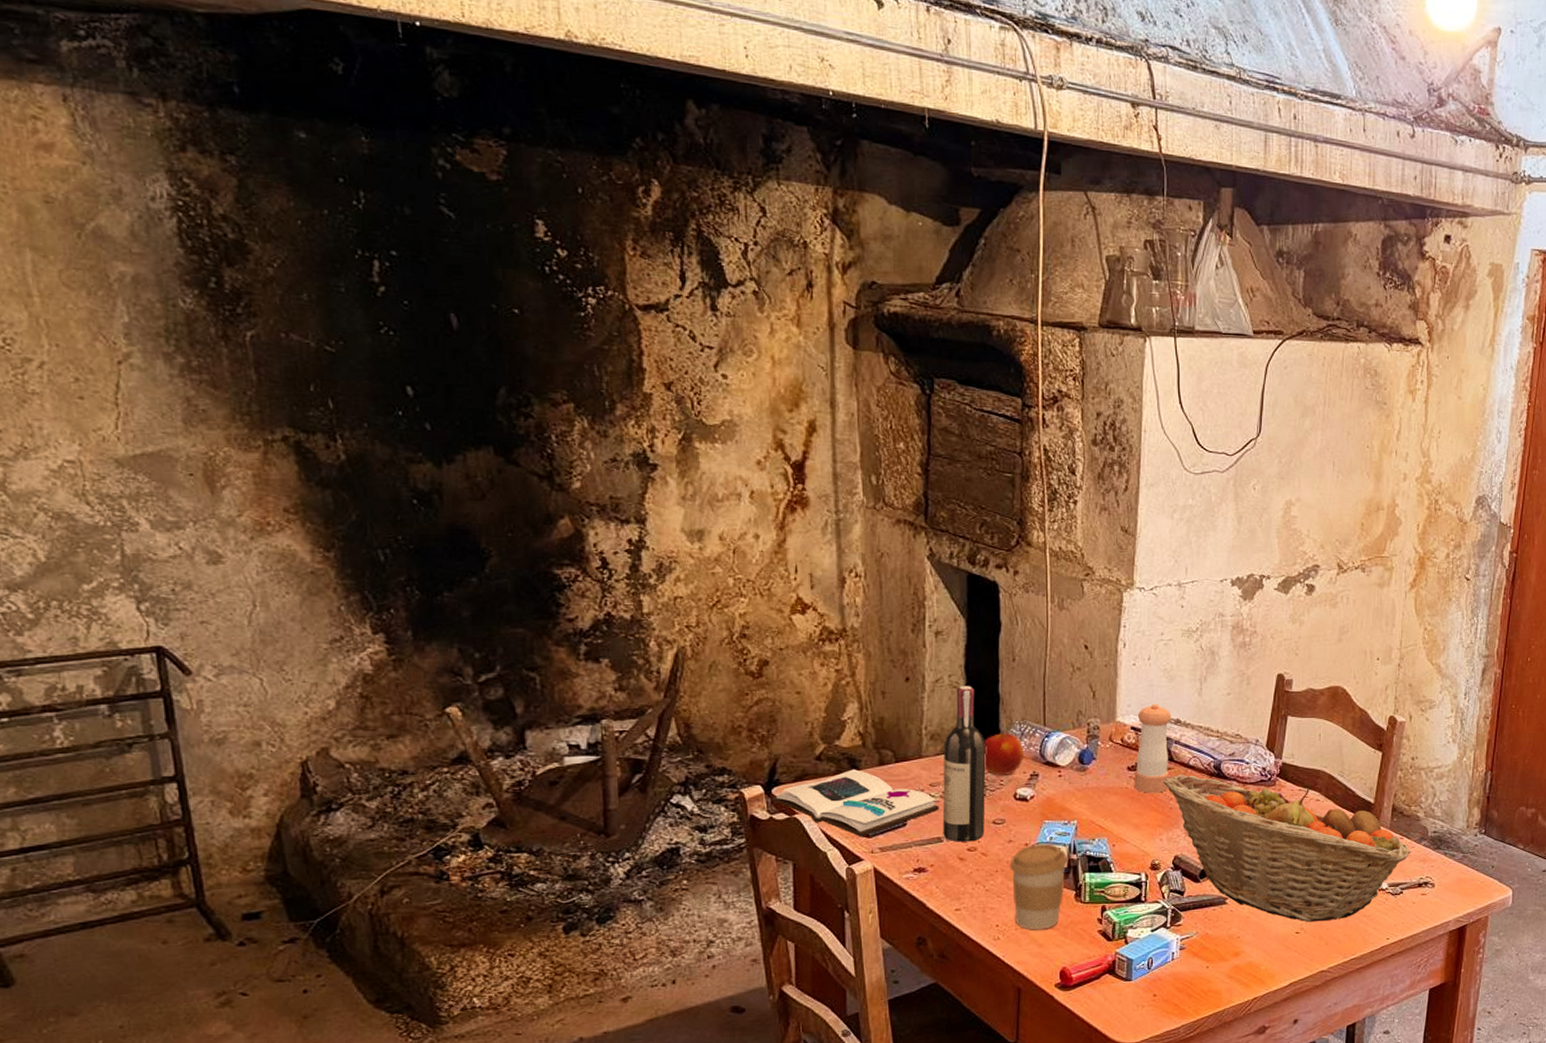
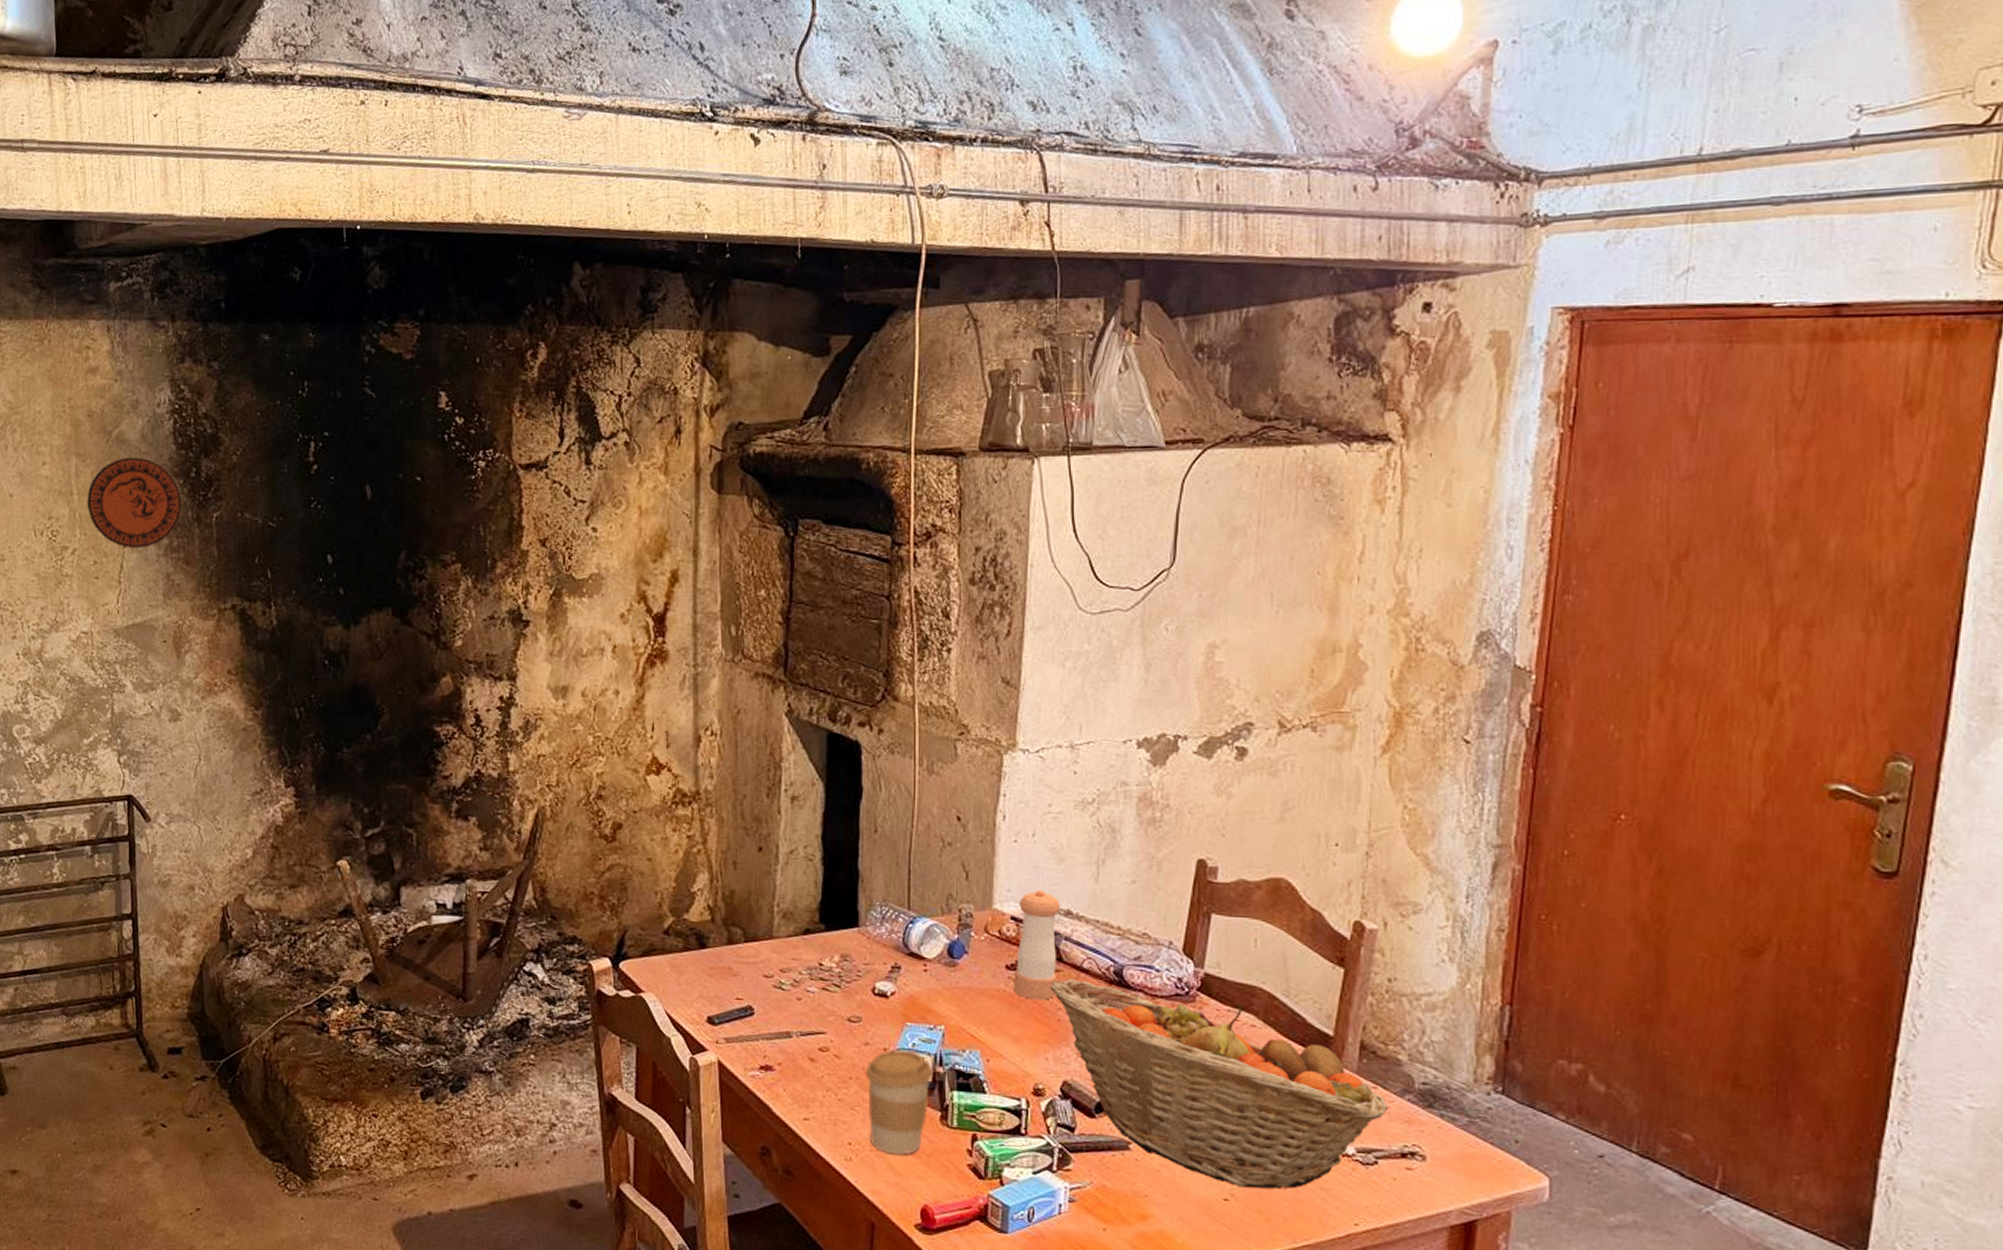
decorative plate: none [54,257,200,366] -> present [86,457,182,548]
book: present [772,769,939,837] -> none [619,947,790,1024]
wine bottle: present [942,686,986,842] -> none [792,859,842,1040]
apple: present [984,729,1025,776] -> none [840,911,886,966]

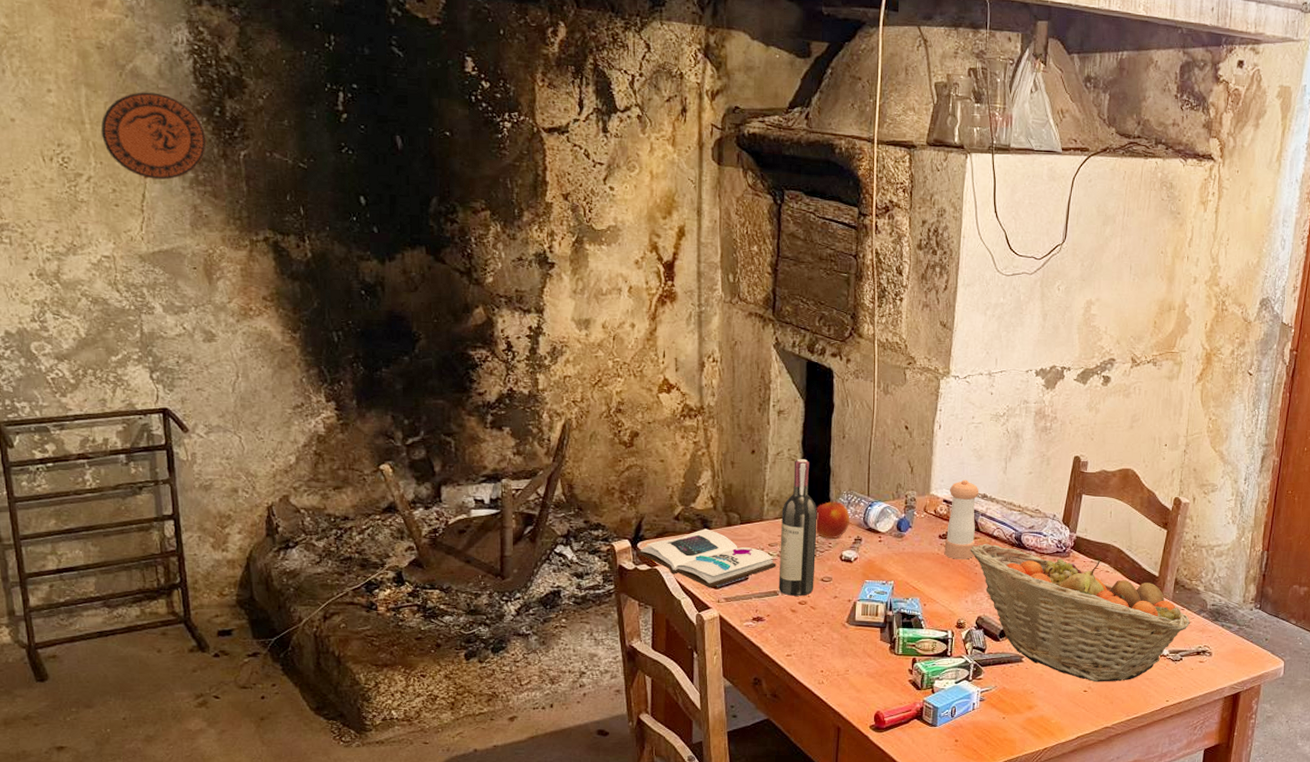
book: none [619,947,790,1024] -> present [637,529,776,588]
wine bottle: none [792,859,842,1040] -> present [778,459,817,596]
apple: none [840,911,886,966] -> present [816,498,851,540]
coffee cup: present [865,1049,932,1155] -> none [834,600,884,677]

